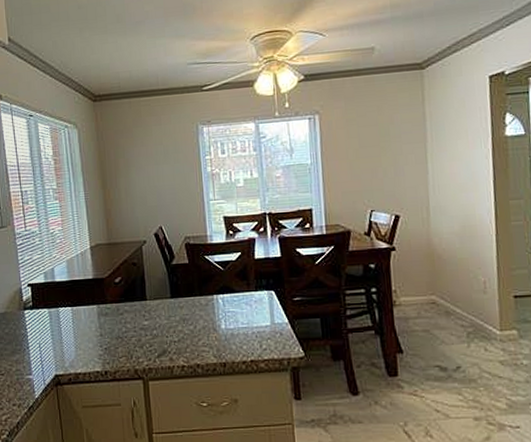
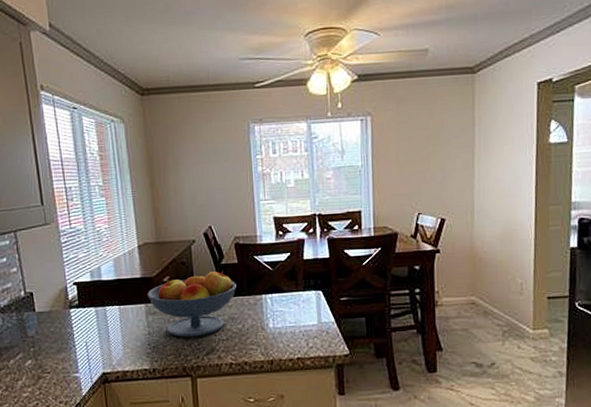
fruit bowl: none [100,270,188,339] -> present [148,270,237,338]

